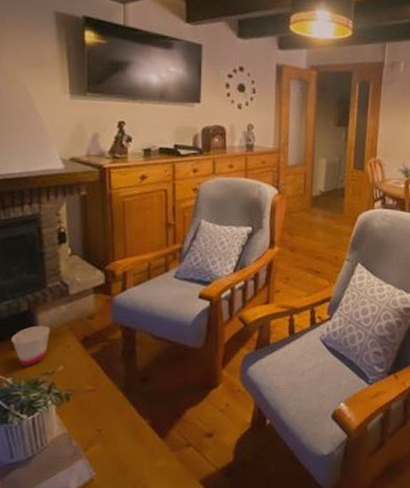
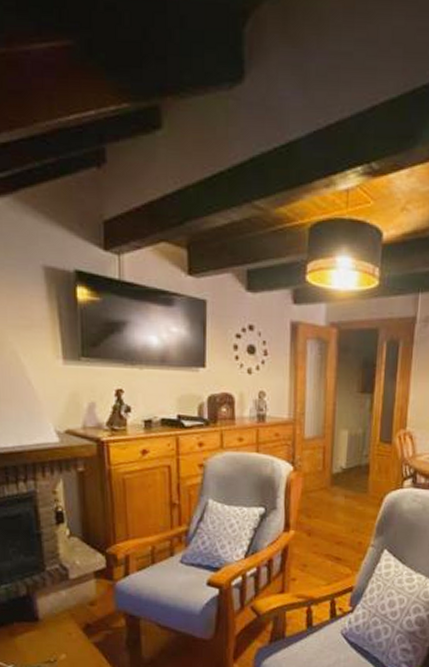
cup: present [12,325,50,366] -> none [11,611,51,653]

